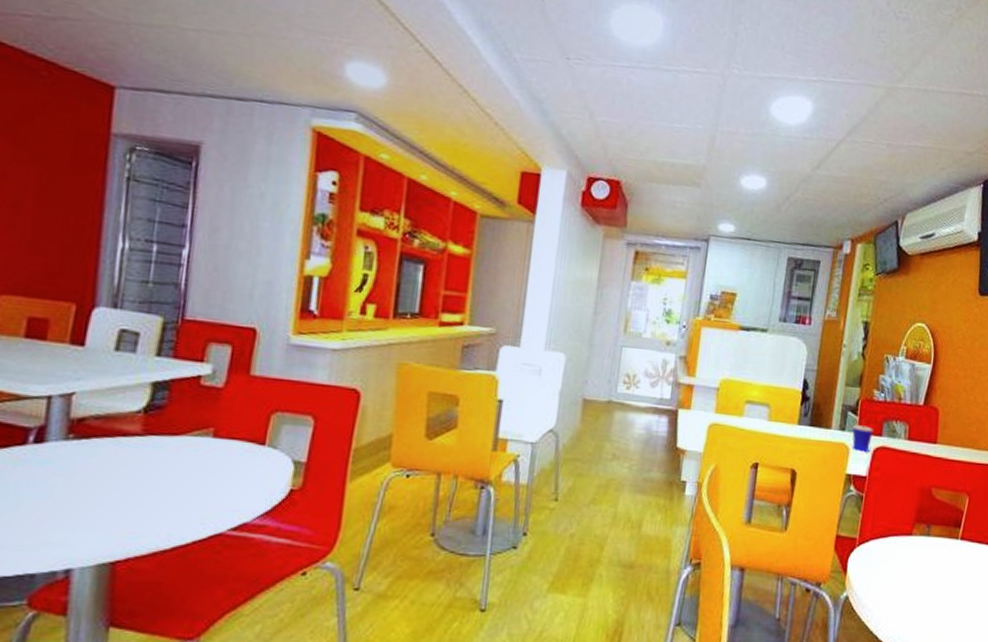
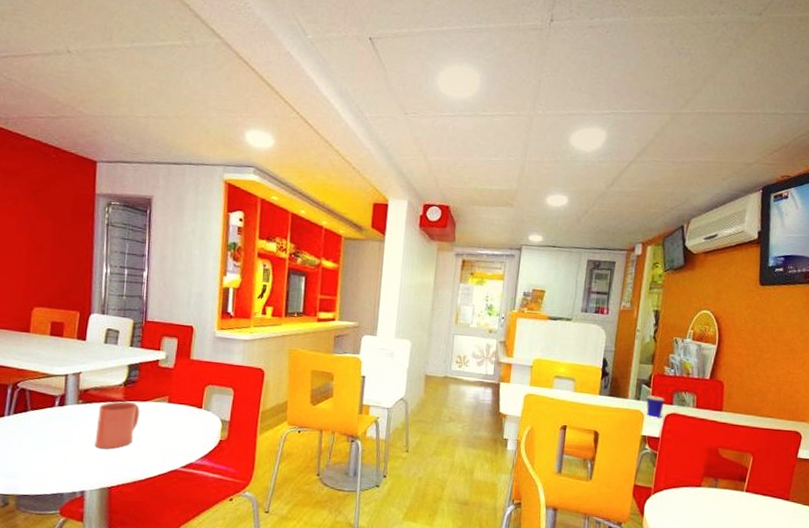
mug: none [91,435,168,506] -> present [94,401,140,449]

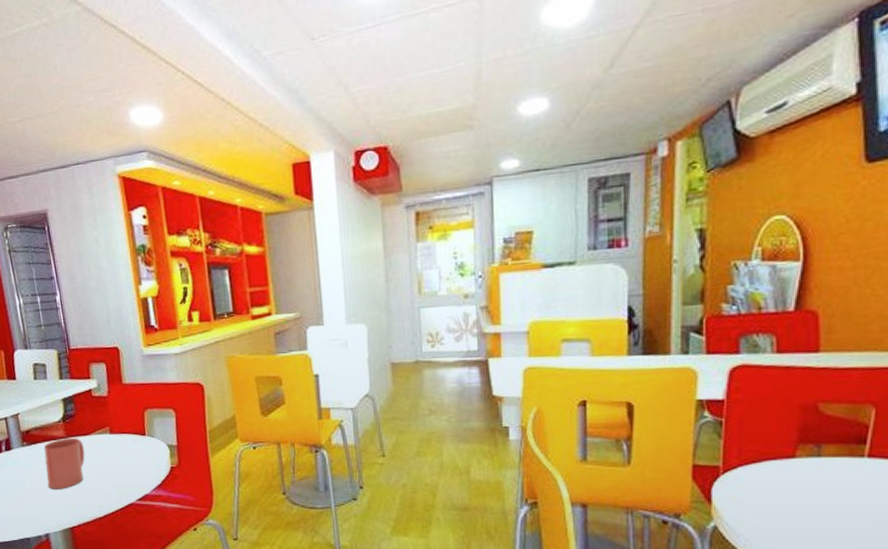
beverage cup: present [646,390,665,417] -> none [698,337,726,373]

